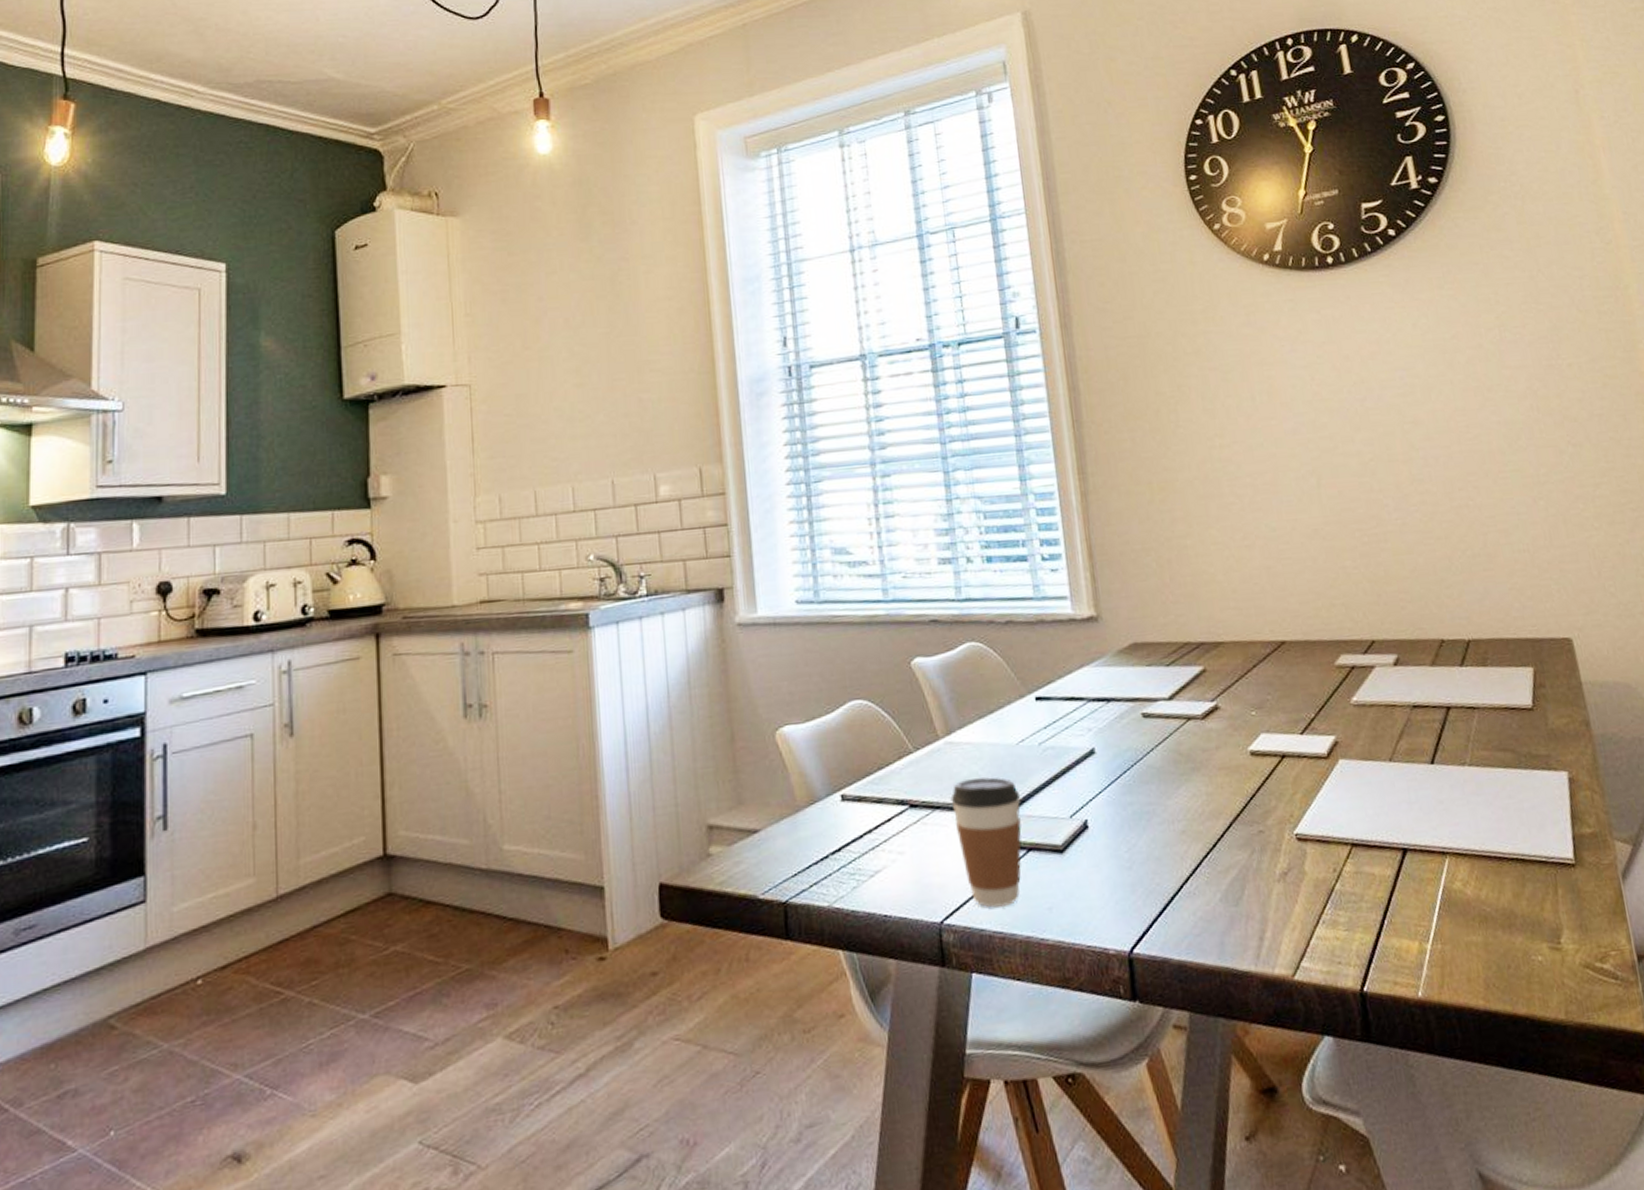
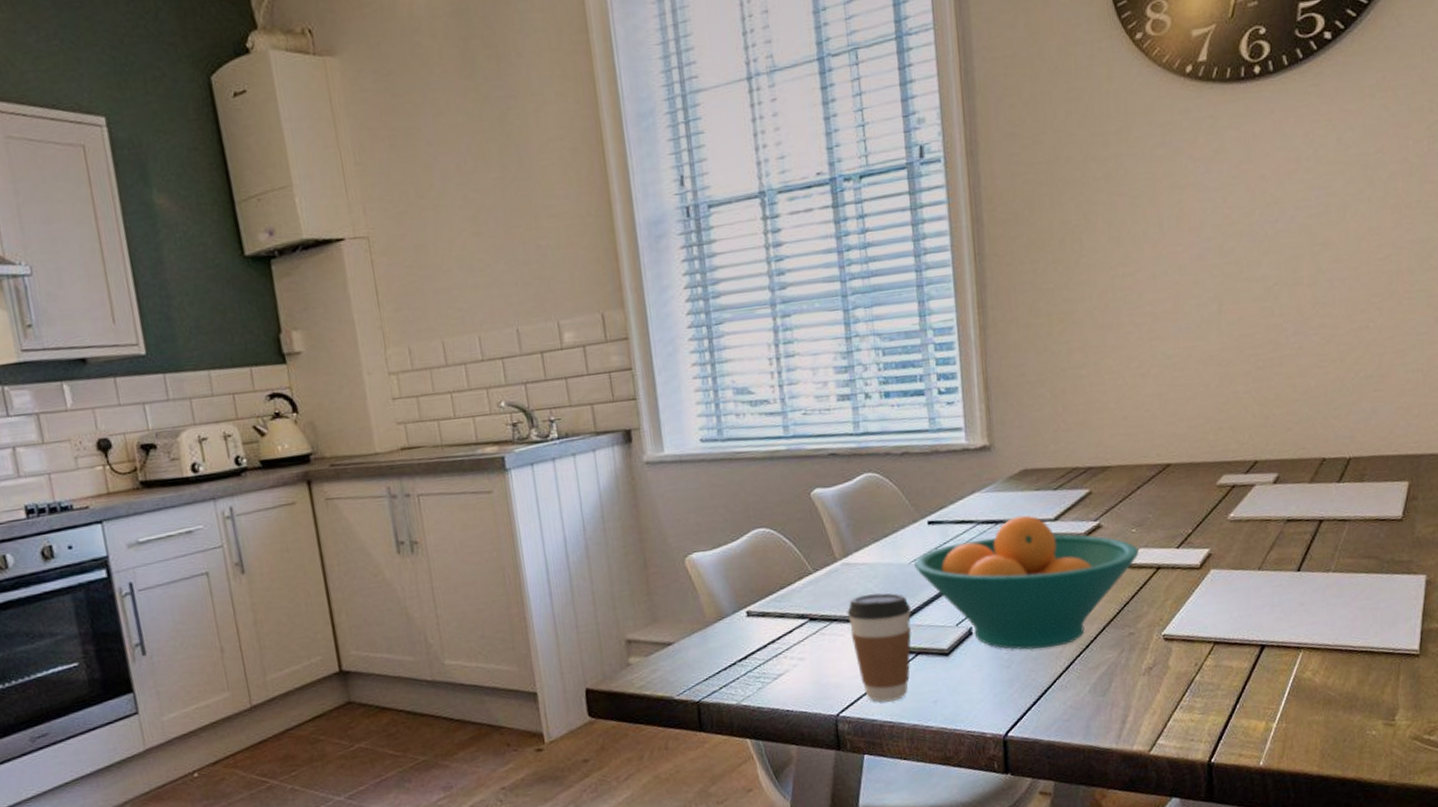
fruit bowl: none [1022,693,1261,848] -> present [914,515,1139,650]

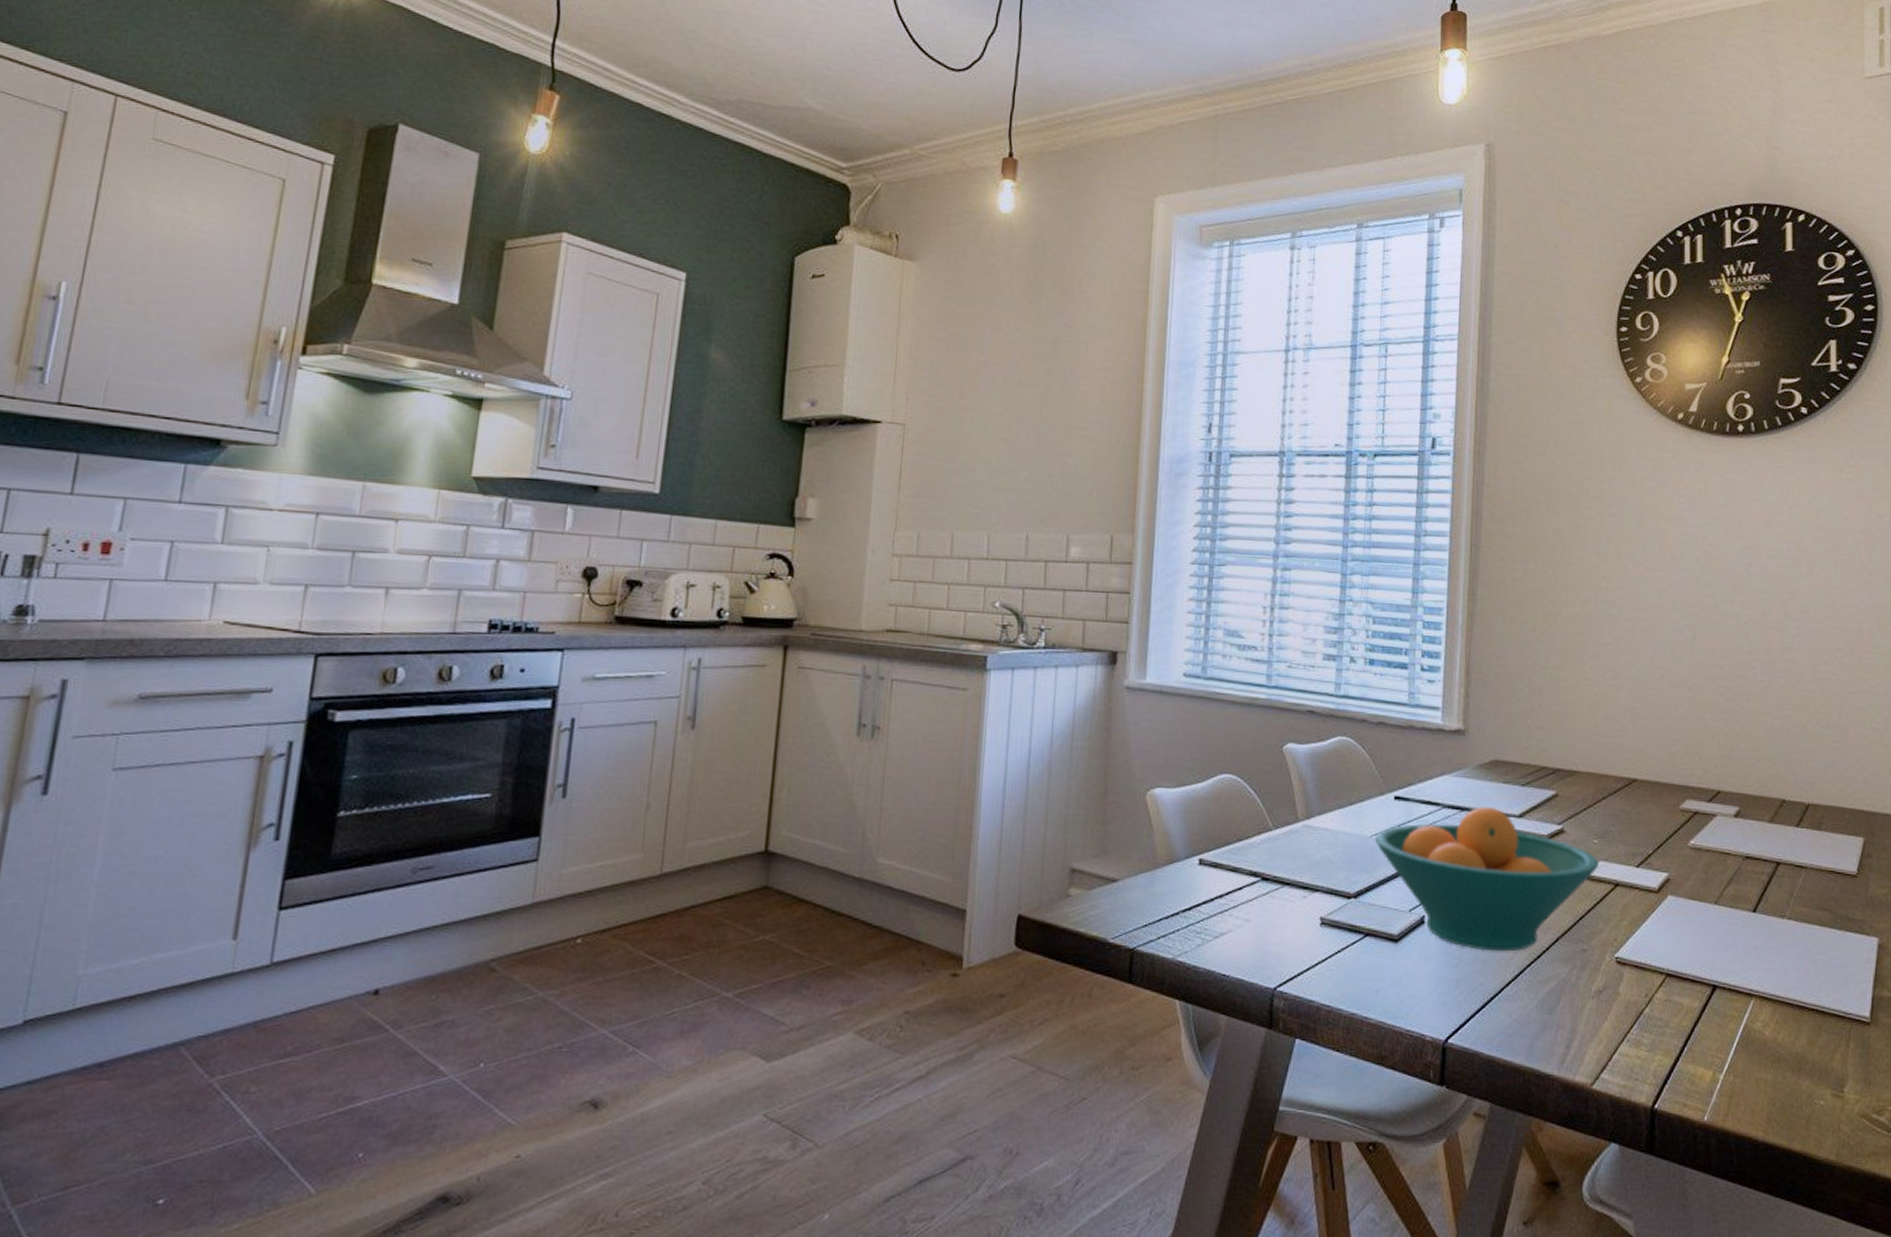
coffee cup: present [847,593,912,702] -> none [1301,862,1367,983]

